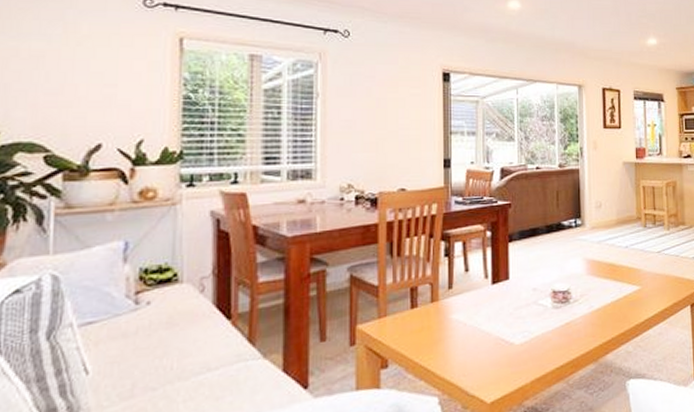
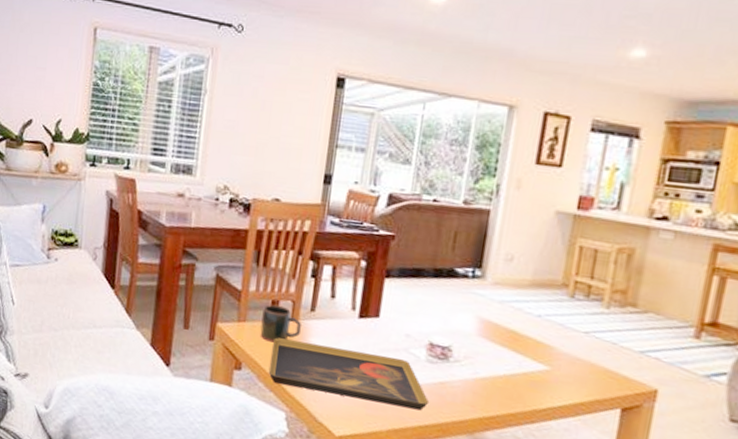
mug: none [403,291,441,330] -> present [260,304,301,343]
decorative tray: none [416,312,560,370] -> present [268,337,429,411]

